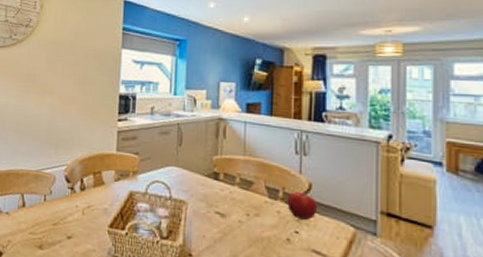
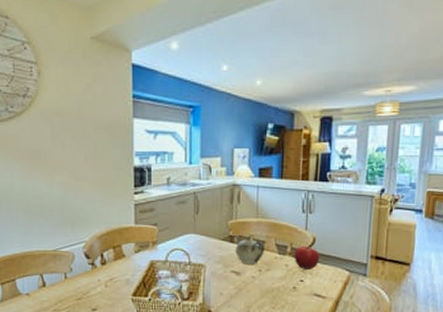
teapot: none [219,171,254,208] -> present [234,234,265,266]

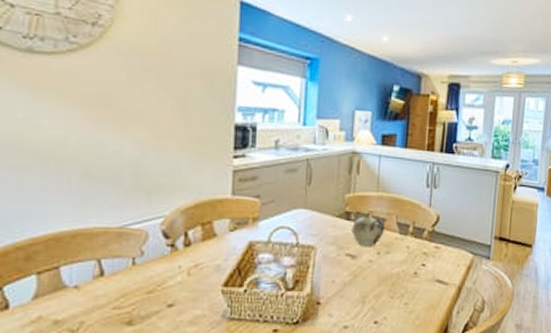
fruit: present [294,244,320,269] -> none [416,223,444,252]

